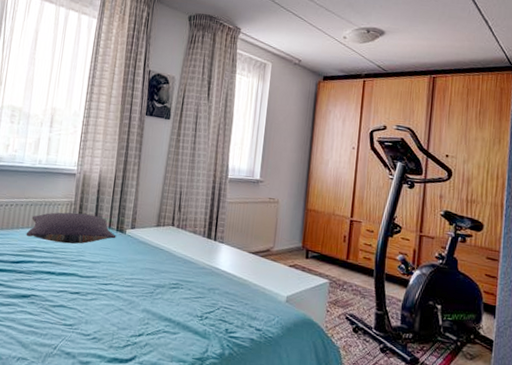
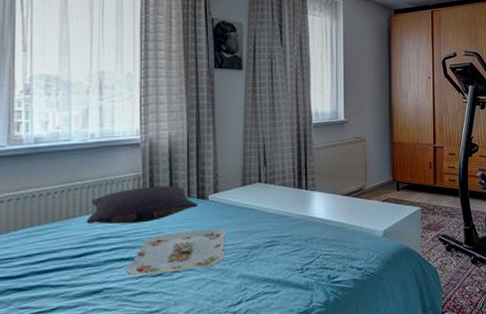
serving tray: none [50,257,138,295] -> present [126,229,227,276]

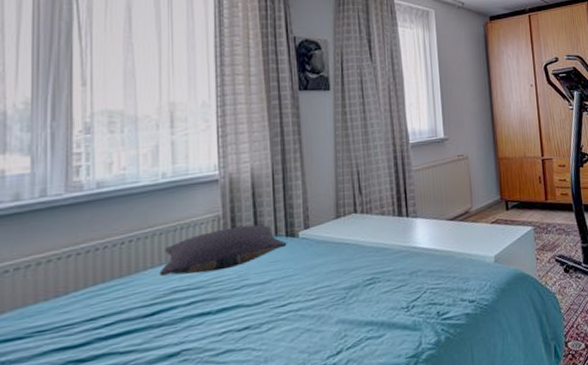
serving tray: present [126,229,227,276] -> none [206,269,322,332]

